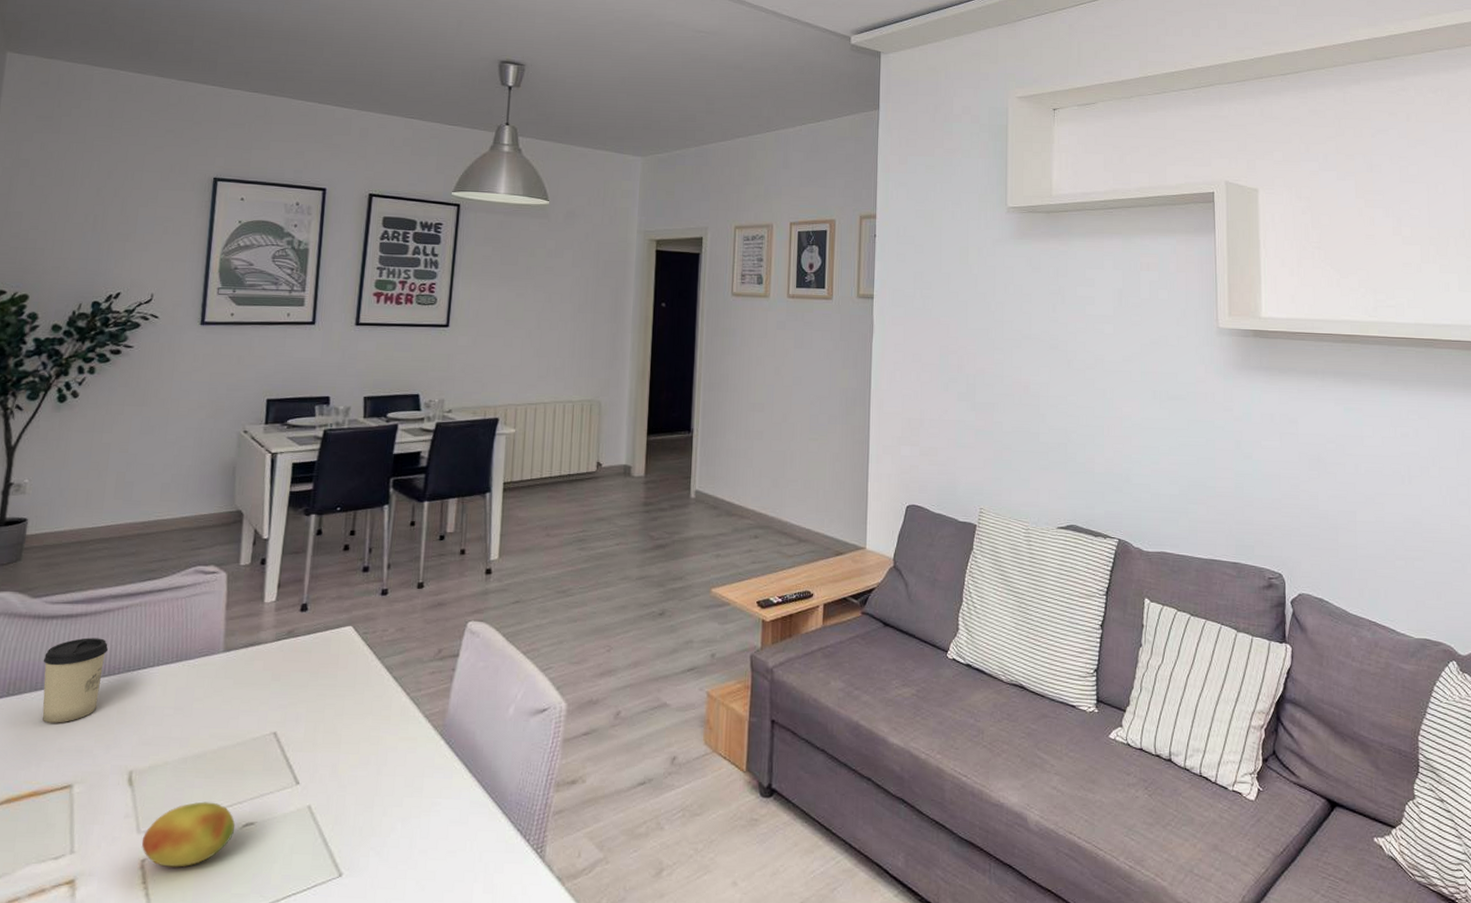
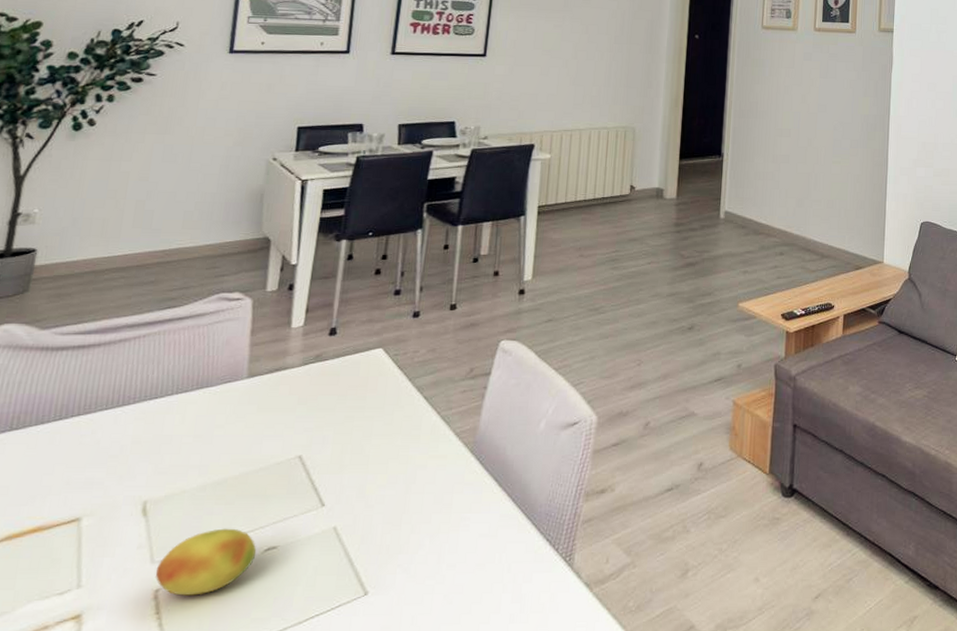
cup: present [42,637,108,723] -> none [49,368,123,456]

